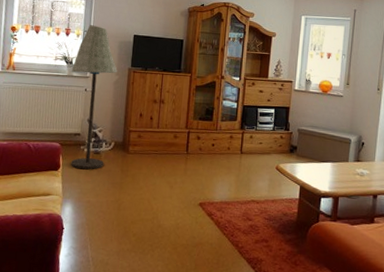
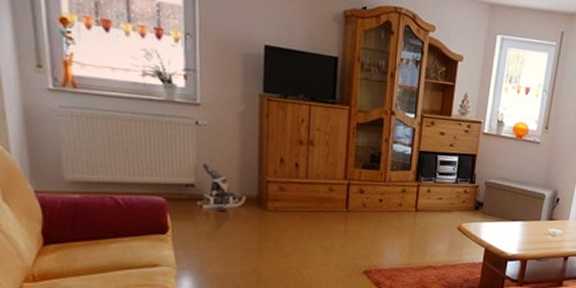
floor lamp: present [71,24,117,170] -> none [171,23,243,233]

